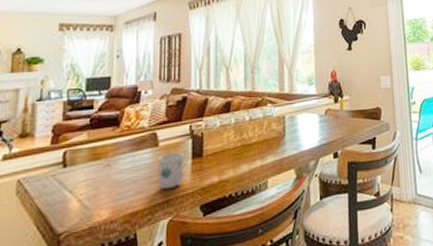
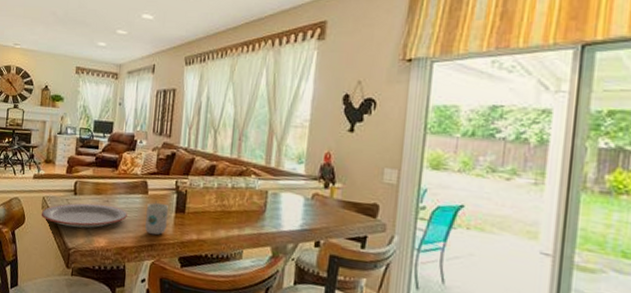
plate: none [15,168,135,209] -> present [41,203,127,228]

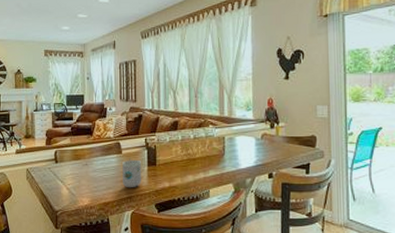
plate: present [41,203,127,228] -> none [26,168,106,192]

